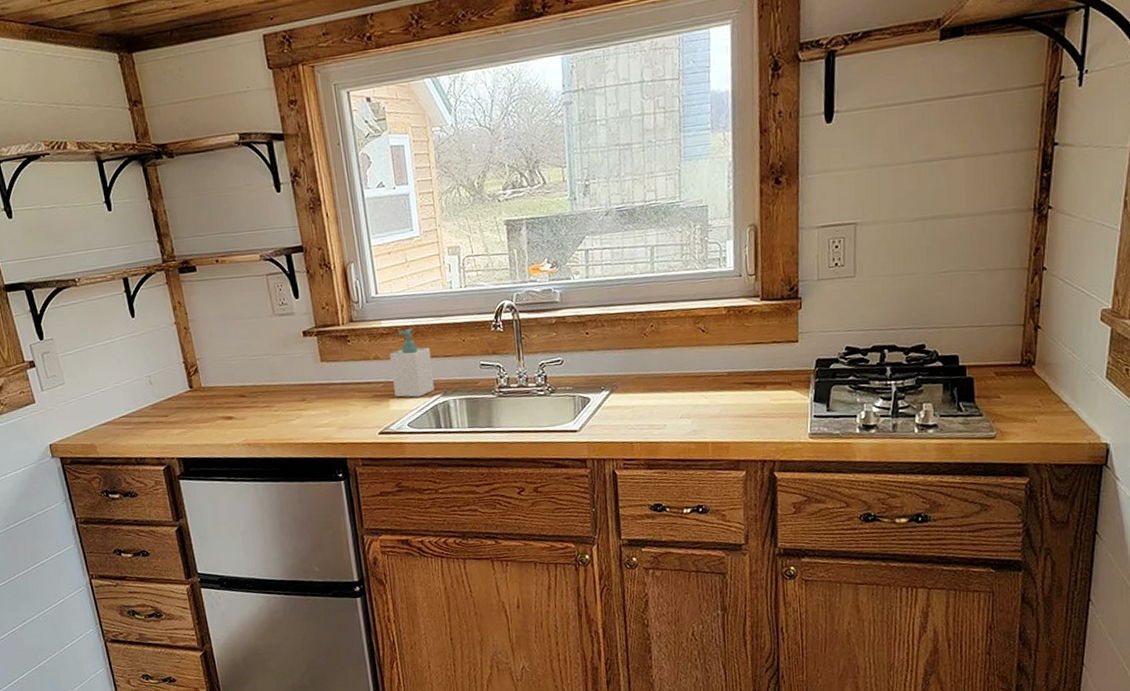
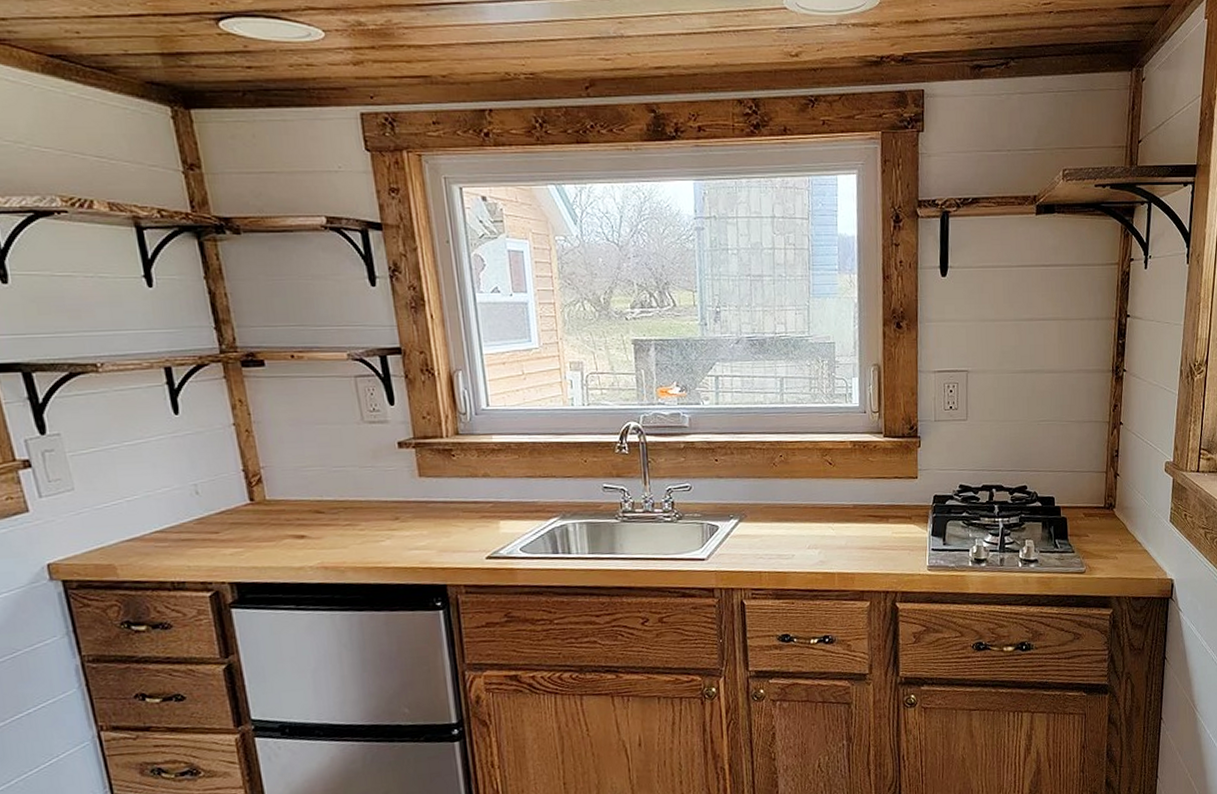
soap bottle: present [389,328,435,398] -> none [500,445,552,520]

